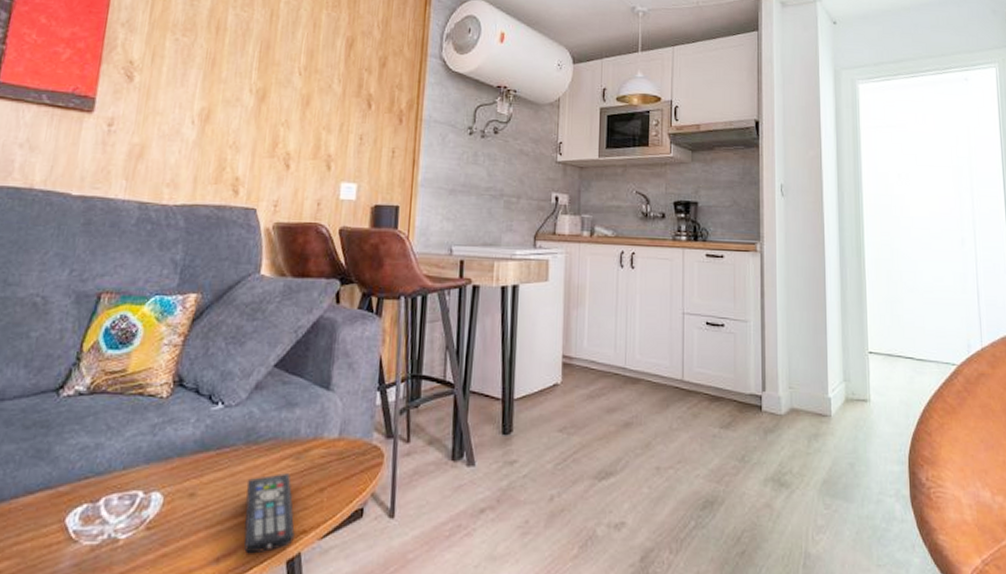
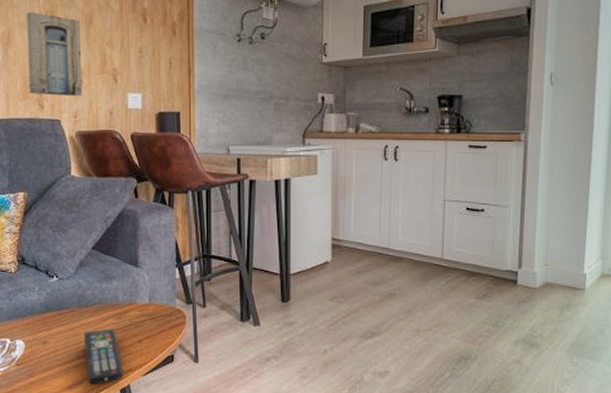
wall art: none [224,88,295,184] -> present [27,12,82,97]

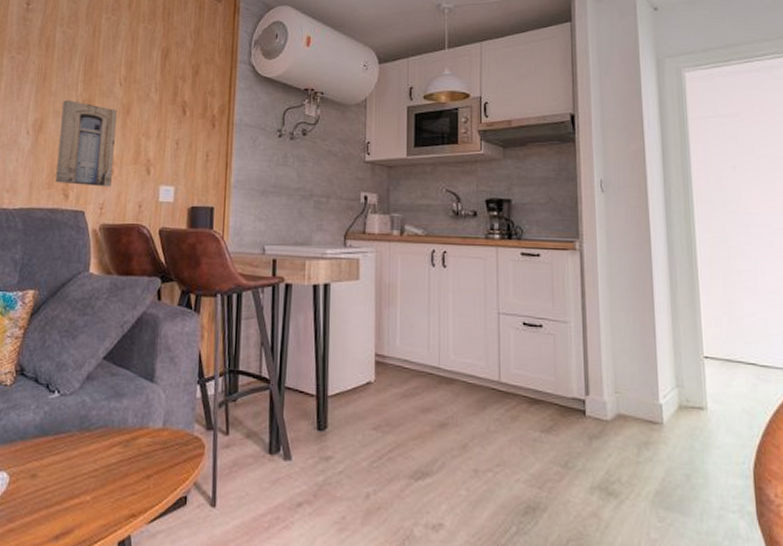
remote control: present [83,329,124,384] -> none [79,459,125,534]

